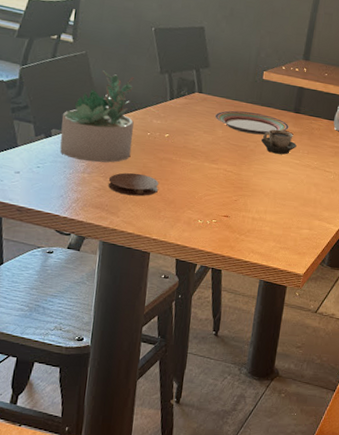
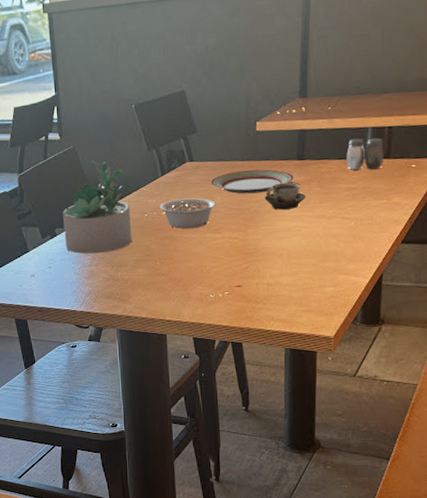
coaster: present [108,173,159,197] -> none [115,257,164,281]
legume: none [163,124,217,156] -> present [159,198,216,229]

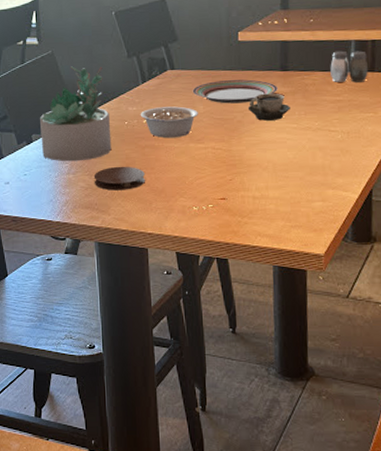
coaster: none [115,257,164,281] -> present [93,166,145,191]

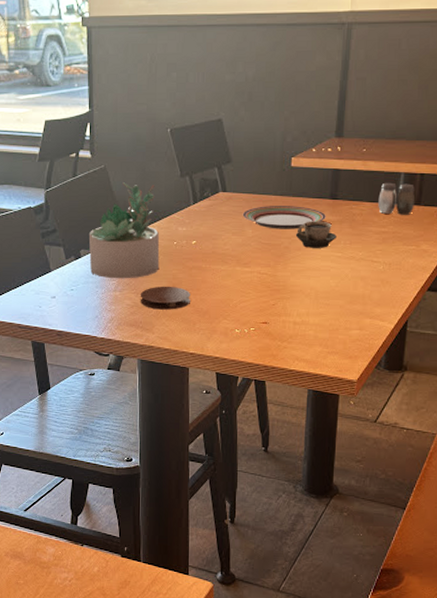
legume: present [140,106,198,138] -> none [189,229,247,261]

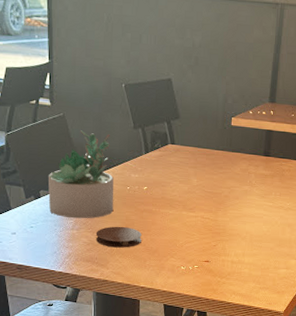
plate: present [242,206,326,229] -> none [188,158,260,181]
cup: present [295,221,337,248] -> none [234,174,269,198]

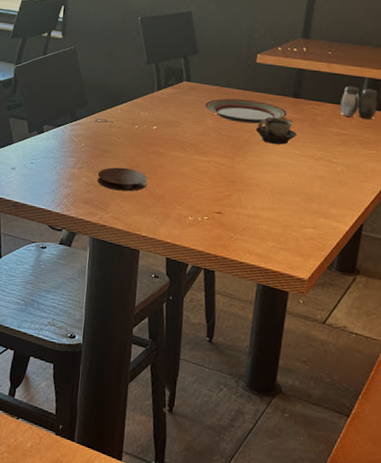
succulent plant: present [48,130,114,219] -> none [51,64,121,158]
plate: none [188,158,260,181] -> present [204,98,287,124]
cup: none [234,174,269,198] -> present [255,117,297,145]

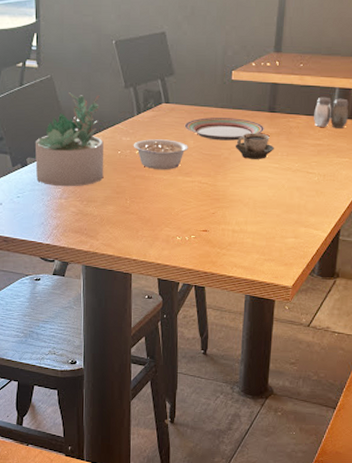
succulent plant: none [51,64,121,158] -> present [35,92,104,187]
coaster: present [97,167,147,192] -> none [85,194,134,218]
legume: none [151,115,207,148] -> present [133,139,188,170]

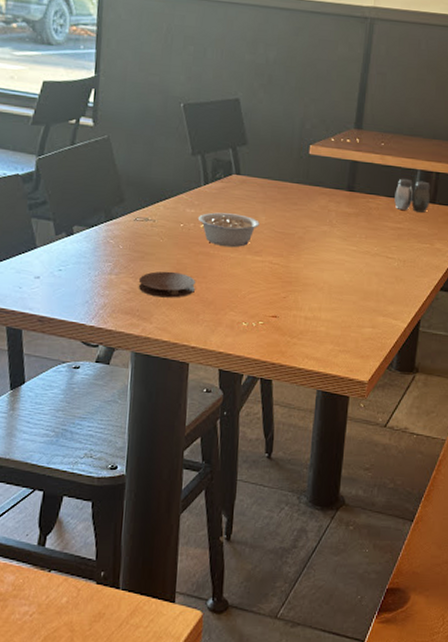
succulent plant: present [35,92,104,187] -> none [83,156,164,262]
coaster: none [85,194,134,218] -> present [138,271,195,298]
plate: present [184,117,264,141] -> none [256,192,342,220]
cup: present [235,133,274,159] -> none [310,211,352,241]

